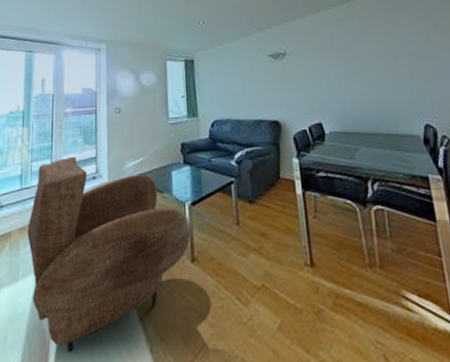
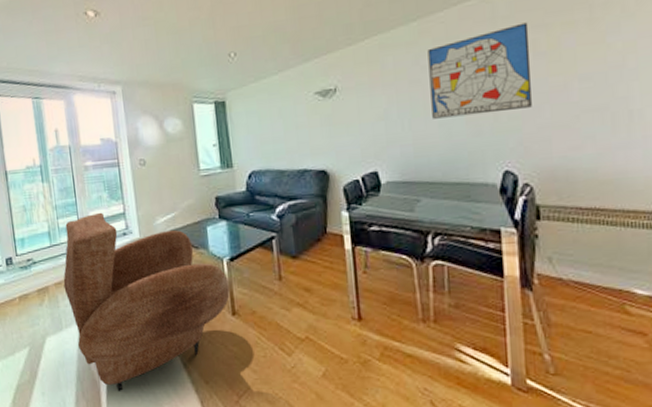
wall art: none [356,8,440,80] -> present [427,22,532,119]

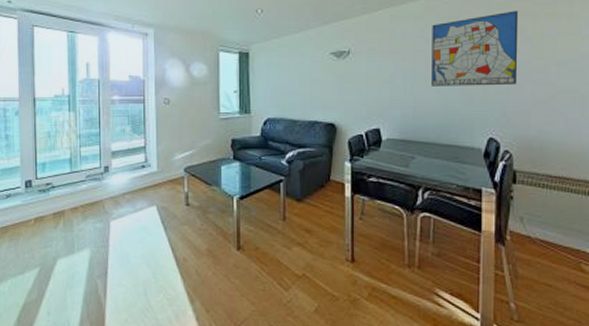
armchair: present [63,212,230,391] -> none [79,144,238,315]

